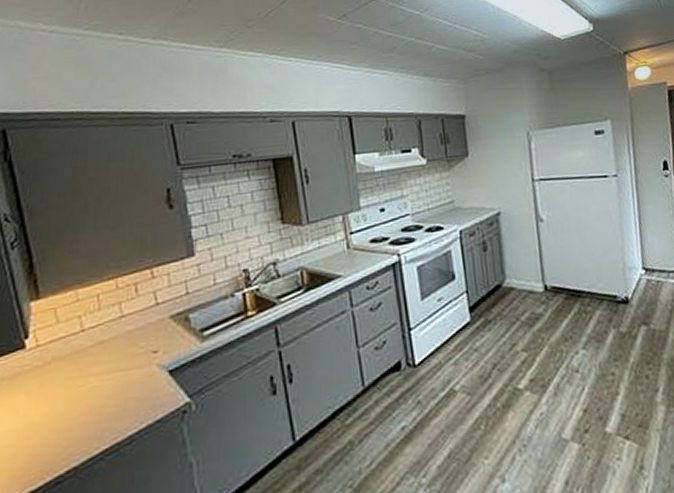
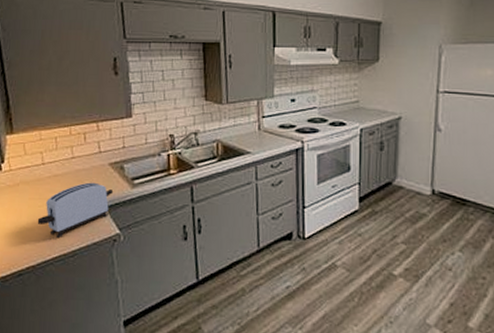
toaster: none [78,342,178,424] -> present [37,182,114,239]

